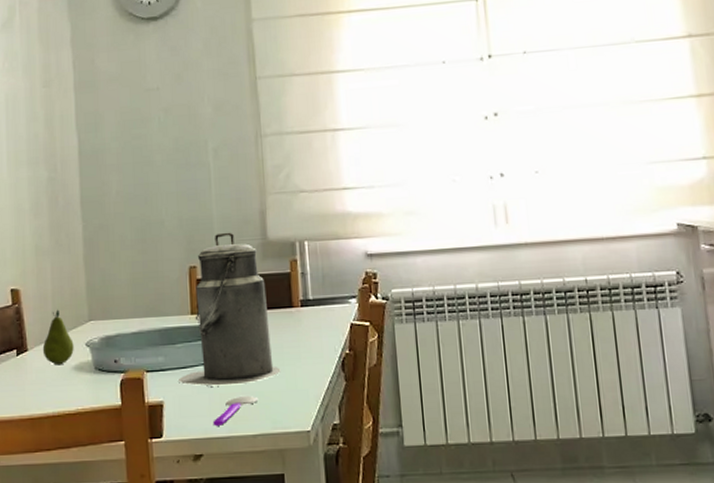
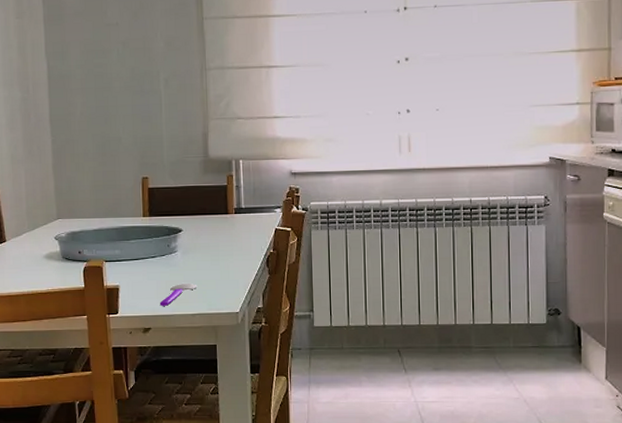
fruit: present [42,309,74,365] -> none [18,208,45,254]
canister: present [179,232,281,388] -> none [132,150,216,276]

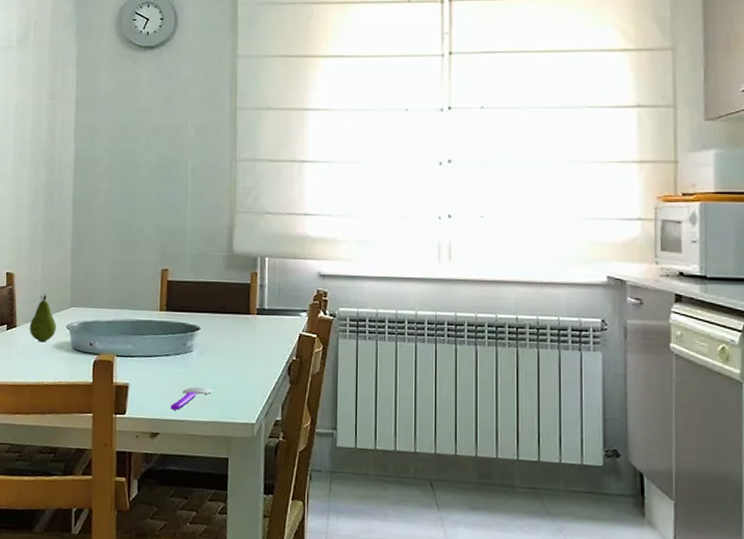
fruit: none [18,208,45,254] -> present [29,294,56,342]

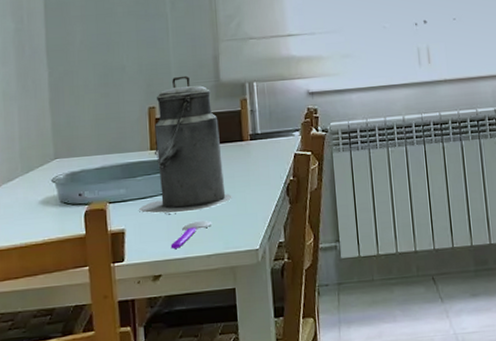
fruit: present [29,294,56,342] -> none [10,149,41,201]
canister: none [144,242,234,377] -> present [139,75,232,215]

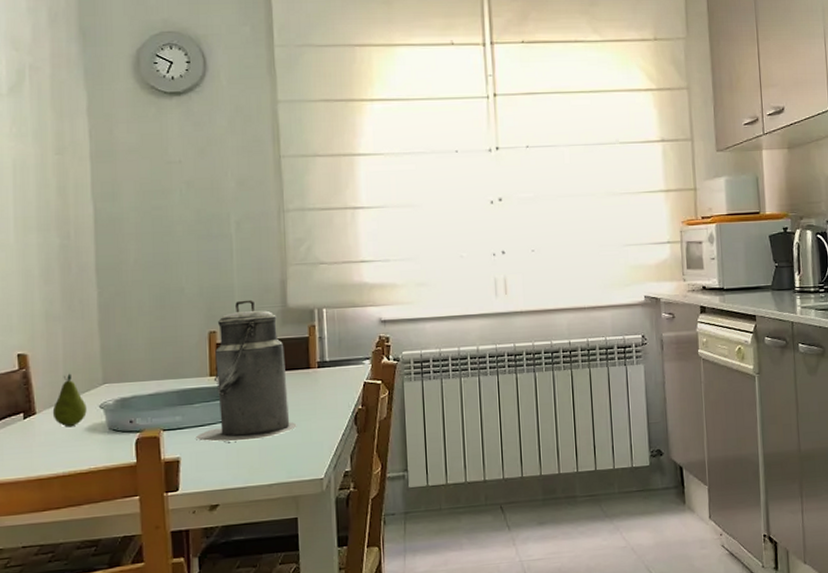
fruit: none [10,149,41,201] -> present [52,373,87,427]
spoon: present [170,221,212,249] -> none [229,449,275,478]

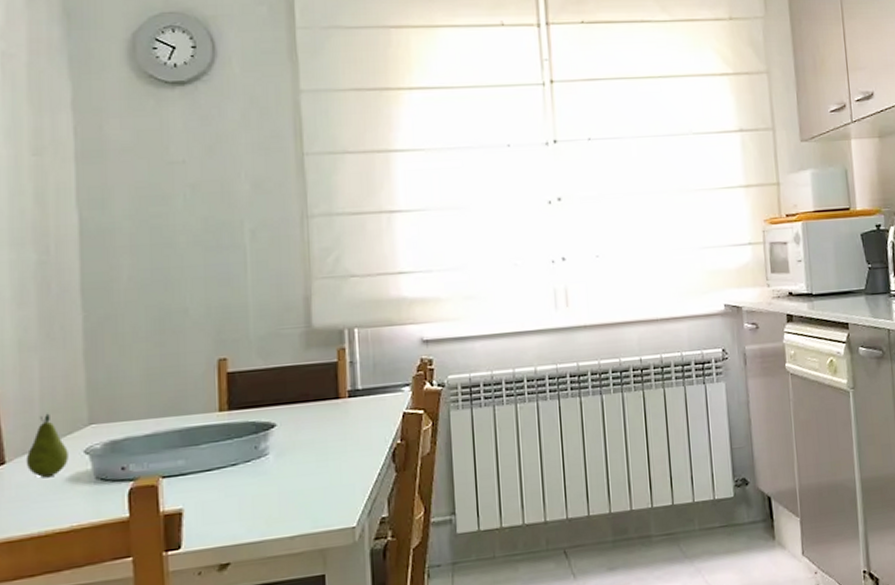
canister: present [196,299,297,443] -> none [202,320,324,490]

